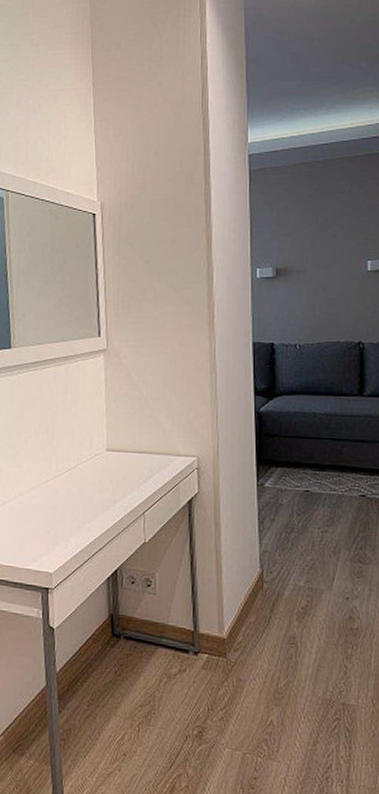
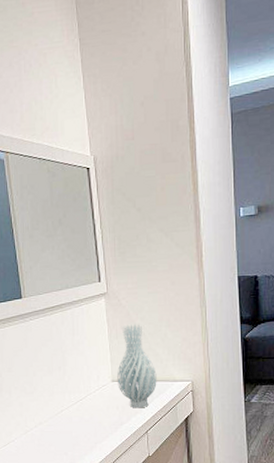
vase: none [113,386,158,485] -> present [117,324,157,409]

